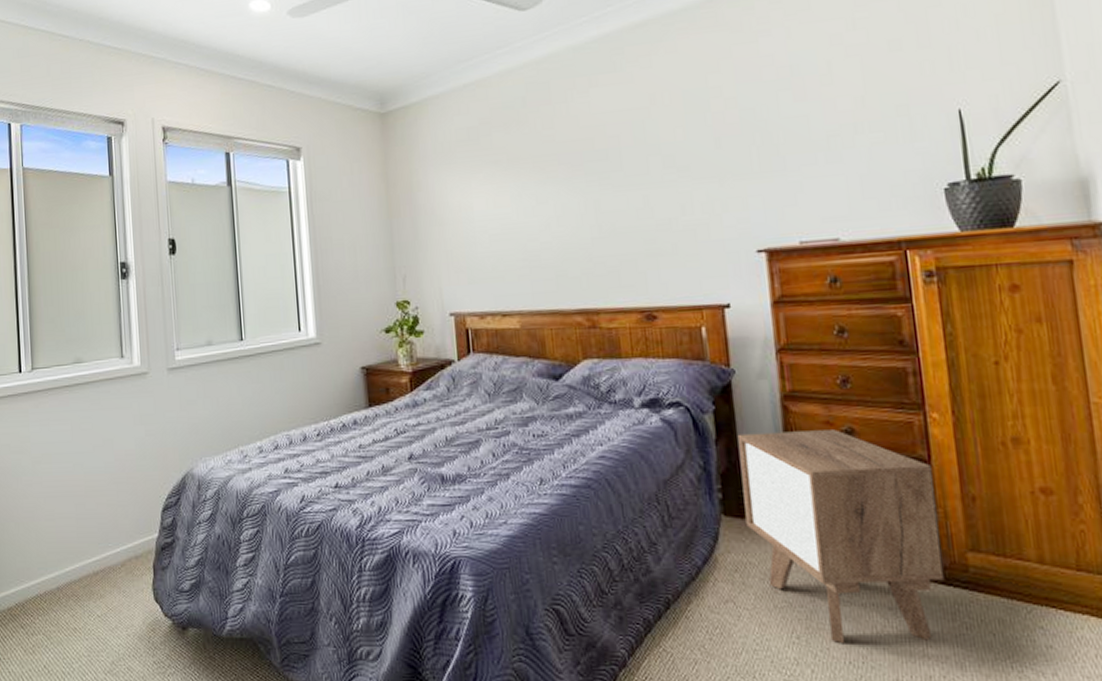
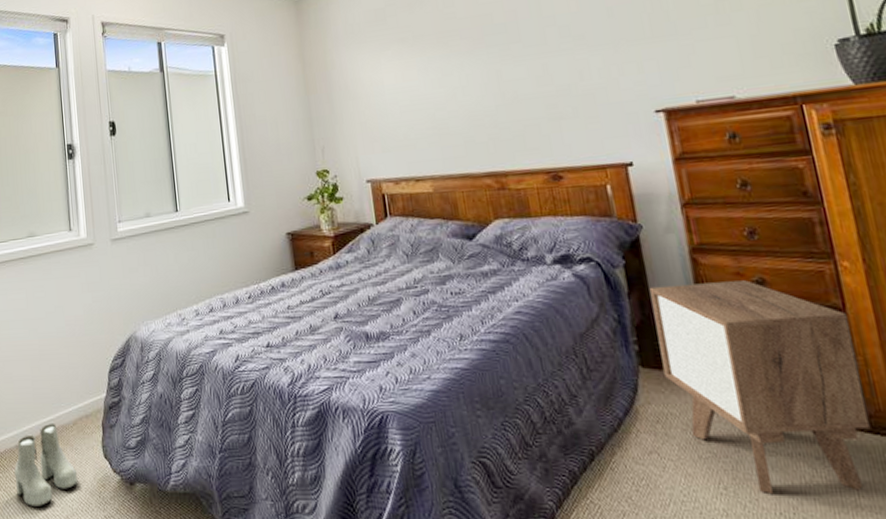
boots: none [55,565,126,651] -> present [14,424,78,506]

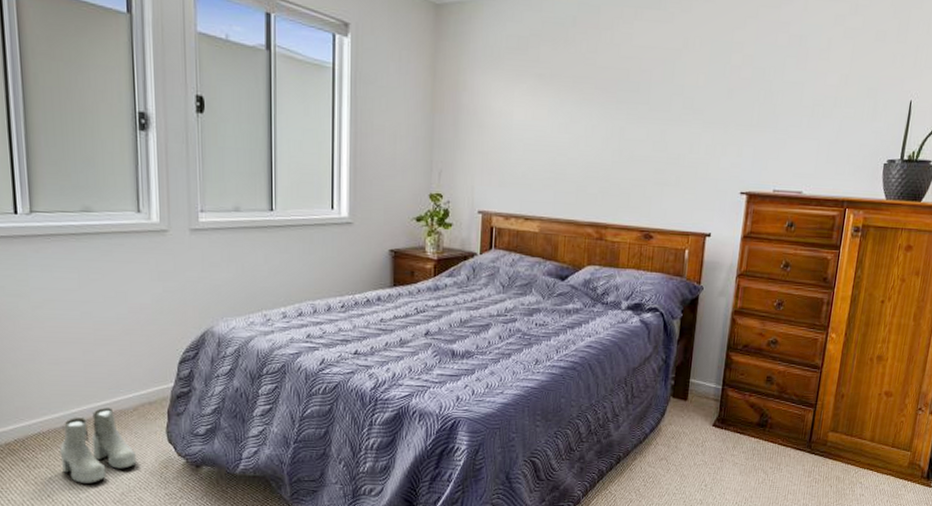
nightstand: present [649,280,871,493] -> none [687,337,822,490]

